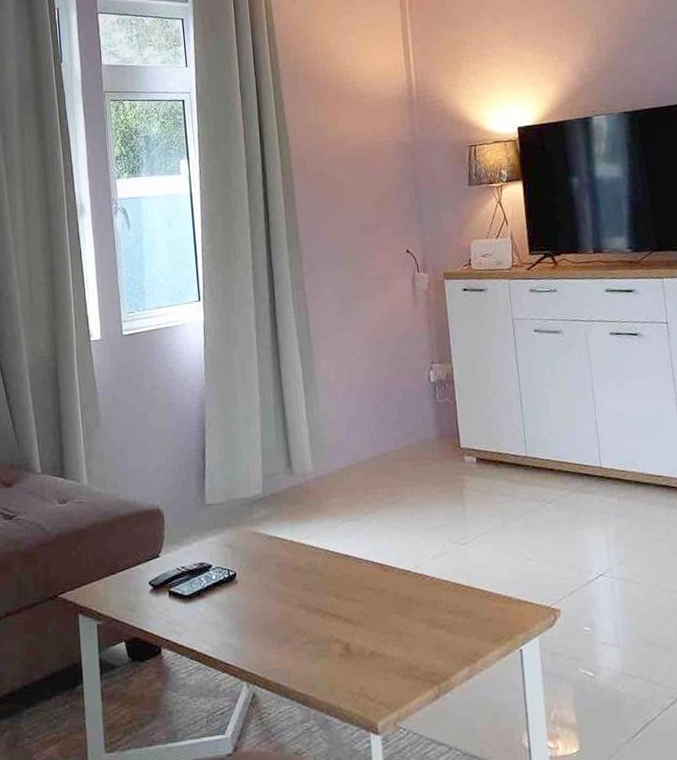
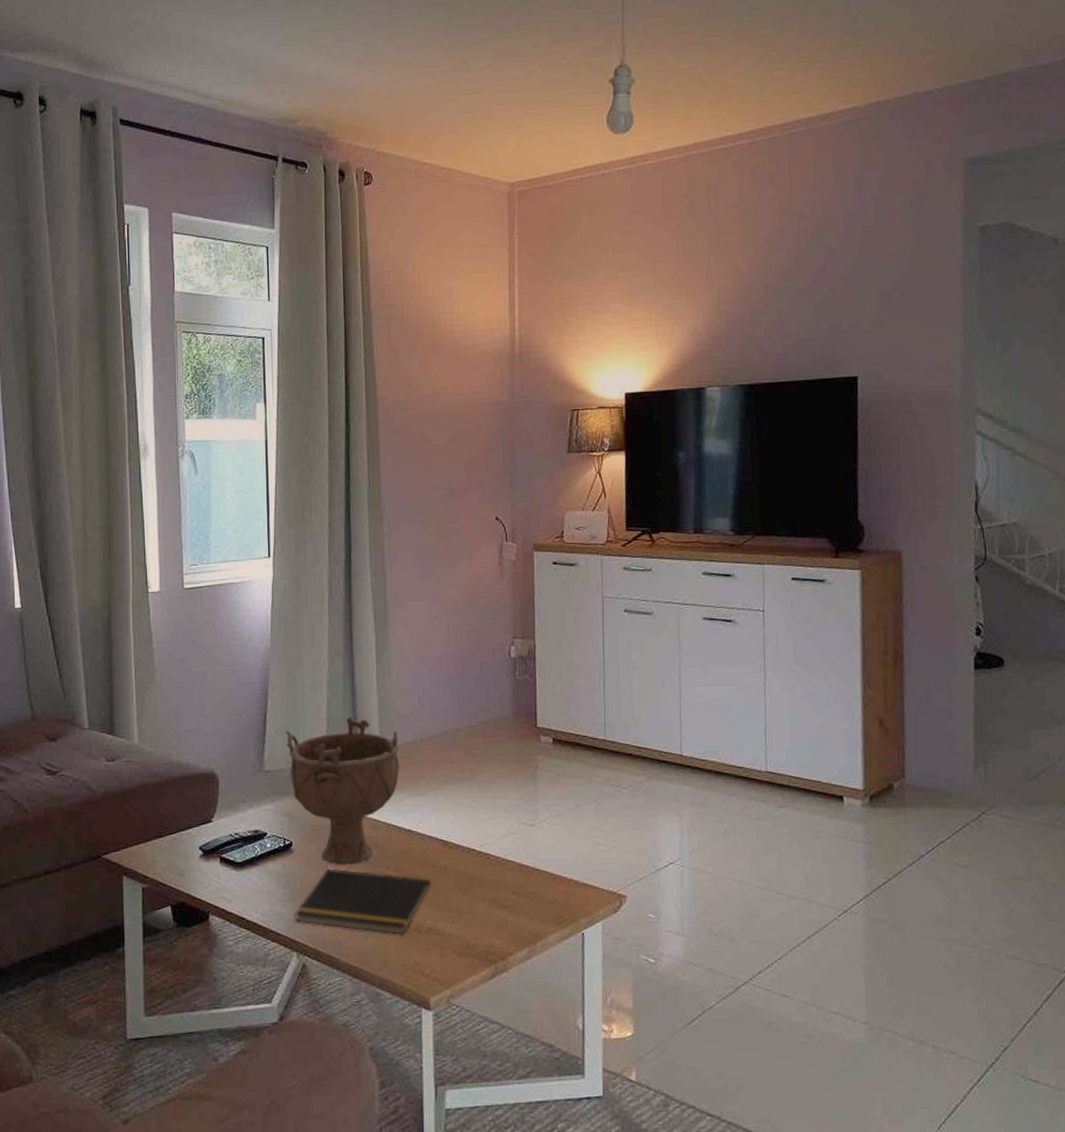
decorative bowl: none [223,448,333,593] -> present [285,717,399,865]
notepad: none [242,596,371,660] -> present [295,868,432,935]

